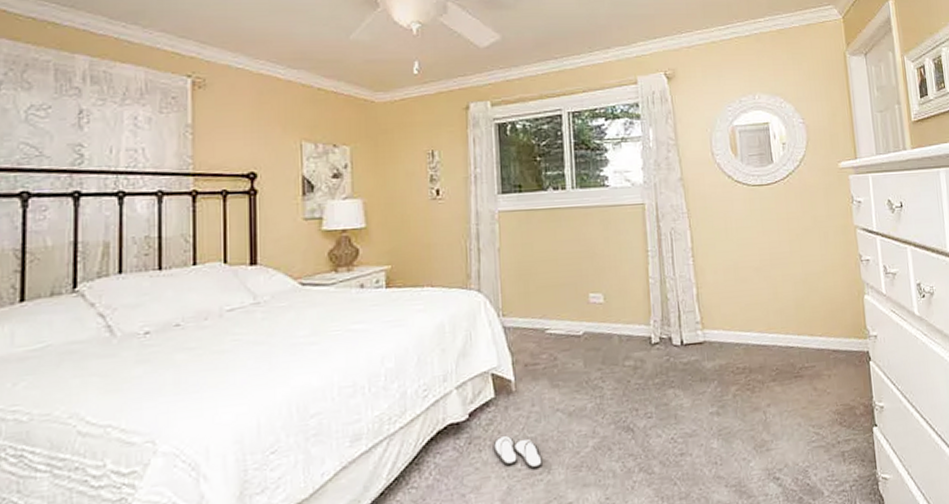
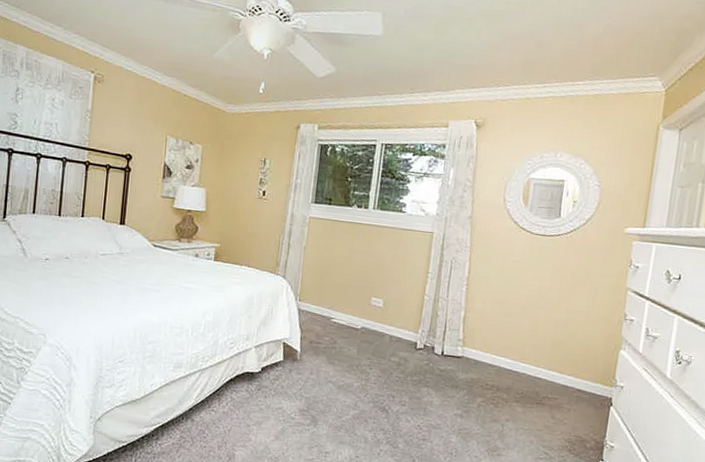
slippers: present [493,436,543,470] -> none [275,391,312,421]

